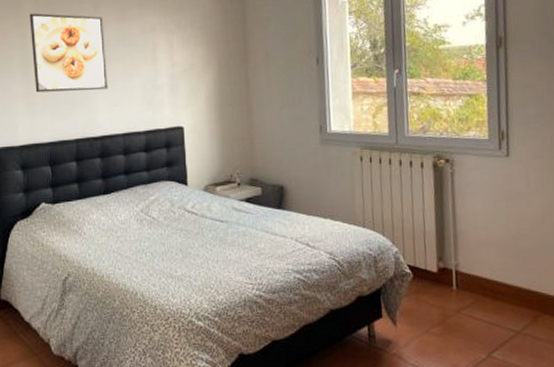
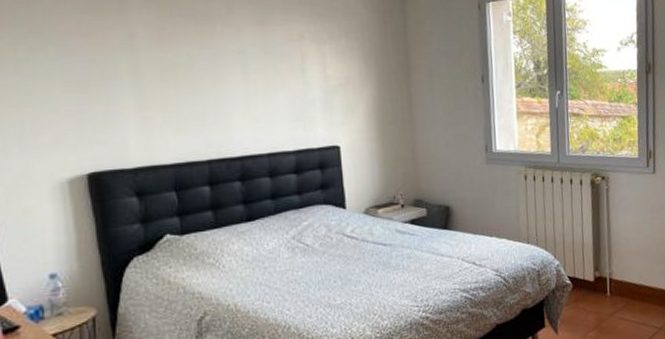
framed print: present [29,13,108,93] -> none [139,9,248,105]

